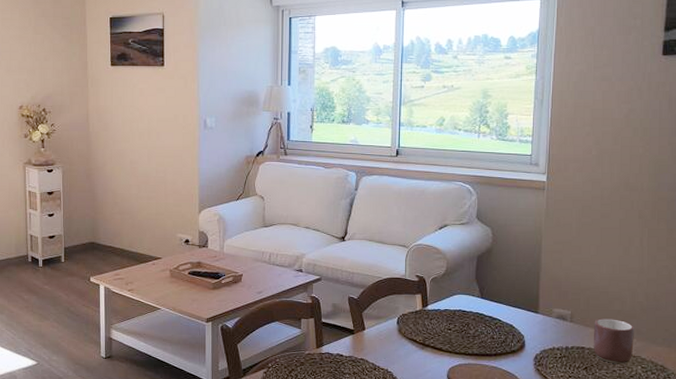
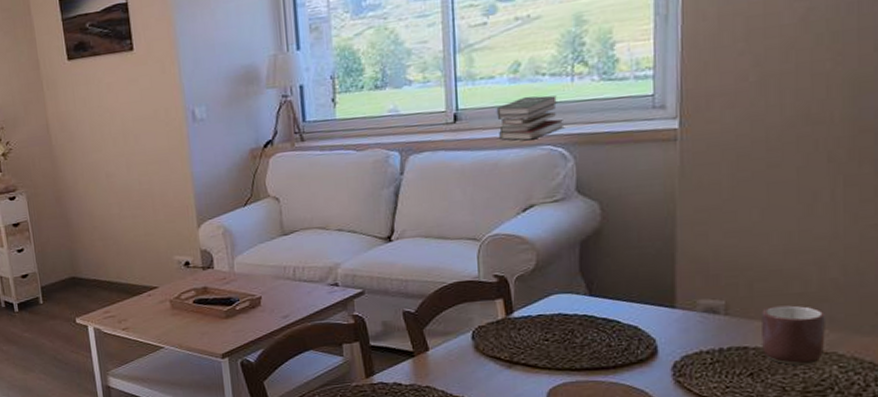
books: none [426,144,471,176] -> present [496,95,563,141]

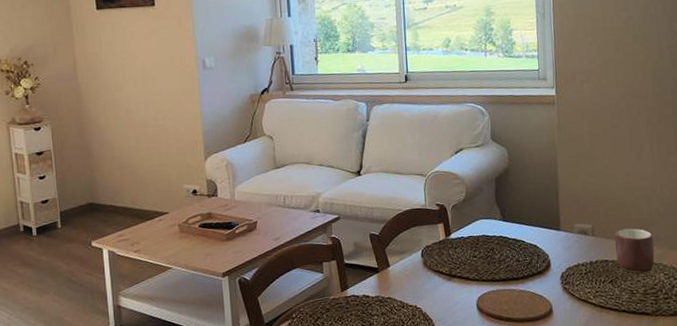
books: present [496,95,563,141] -> none [435,65,481,99]

